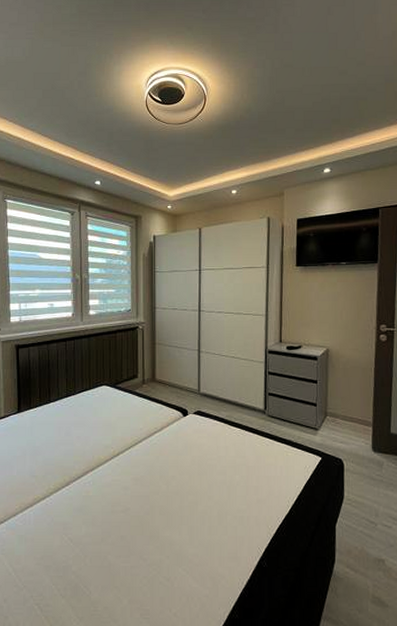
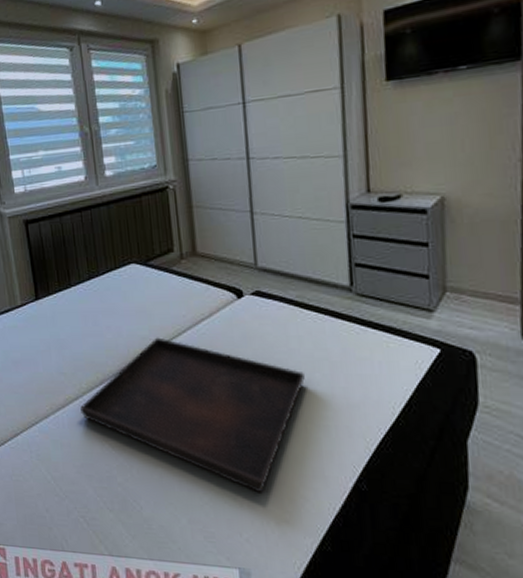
serving tray: none [46,446,228,574] -> present [80,337,305,494]

